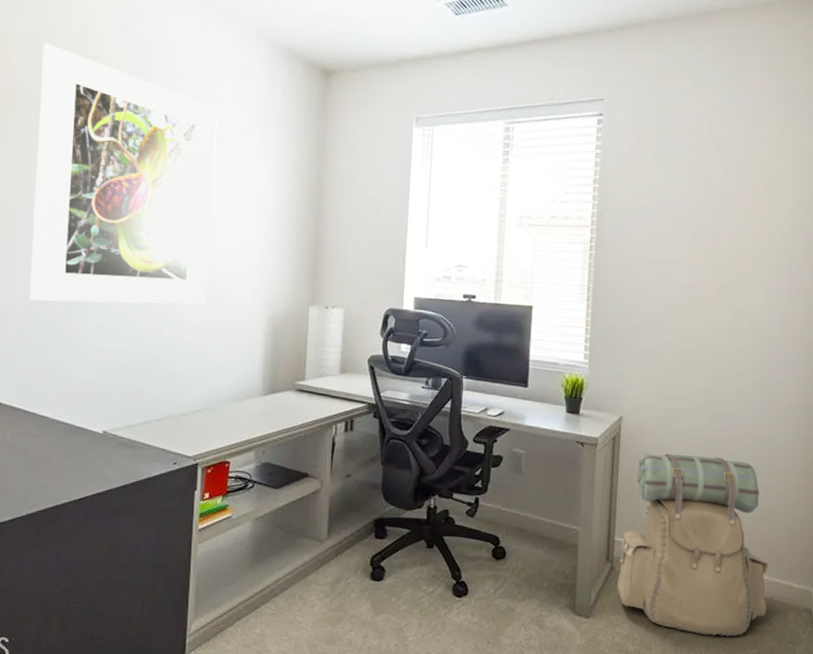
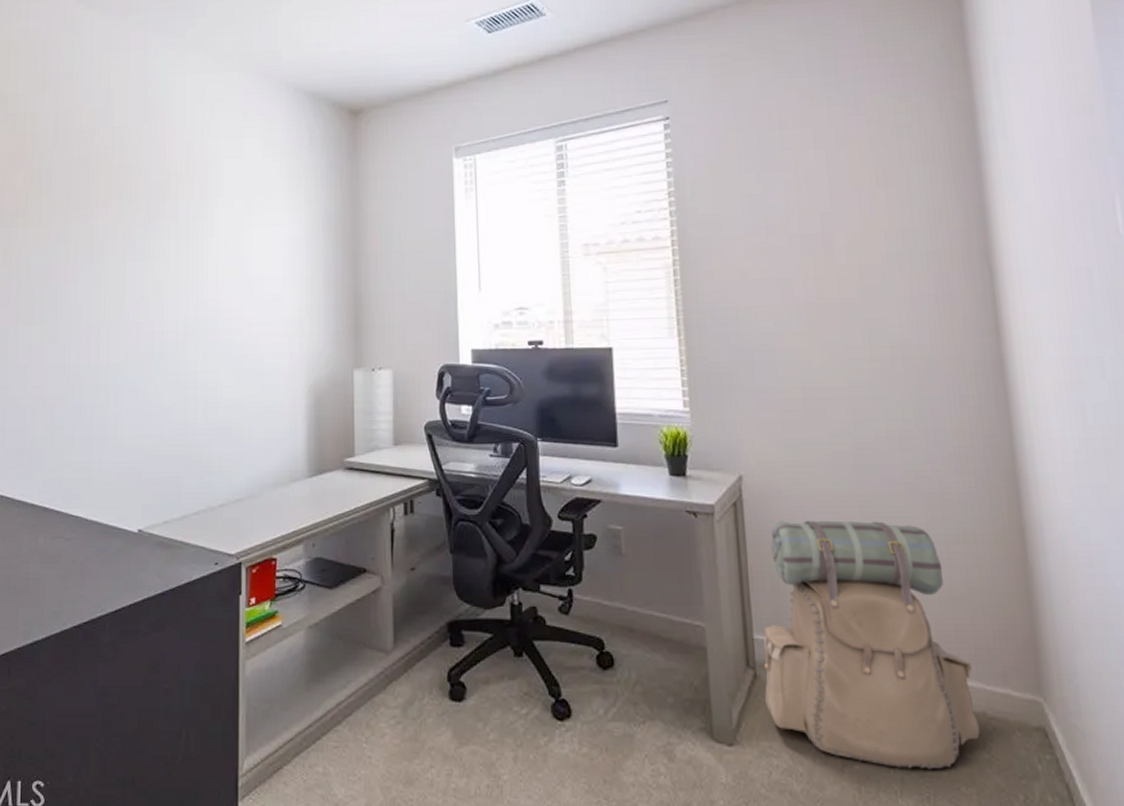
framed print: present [29,43,218,304] -> none [59,119,243,389]

